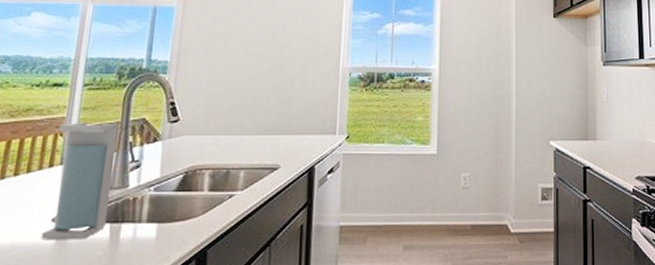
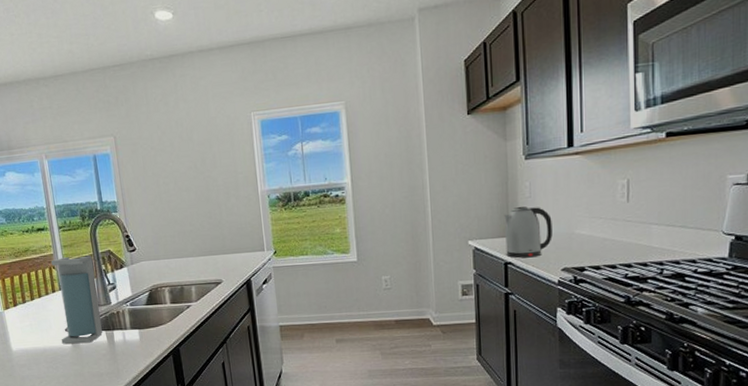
kettle: none [584,110,627,163] -> present [504,206,552,258]

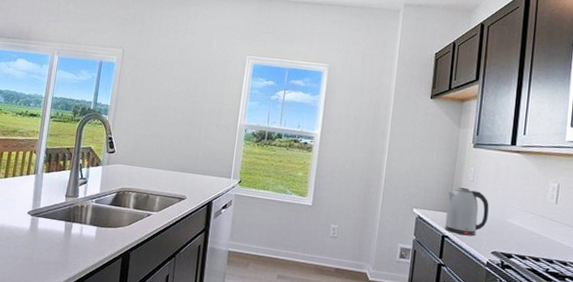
soap dispenser: present [50,255,103,344] -> none [20,144,73,230]

